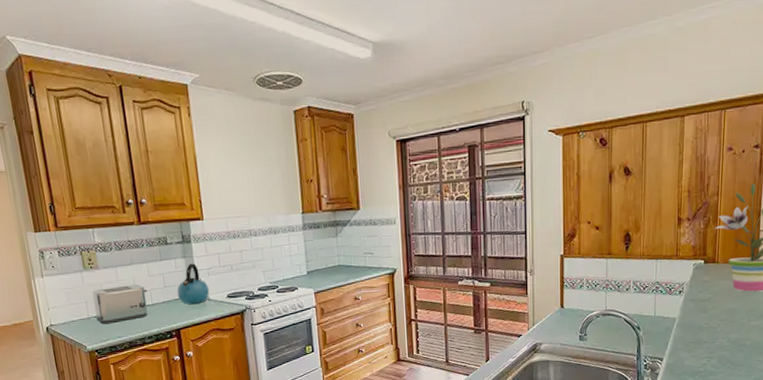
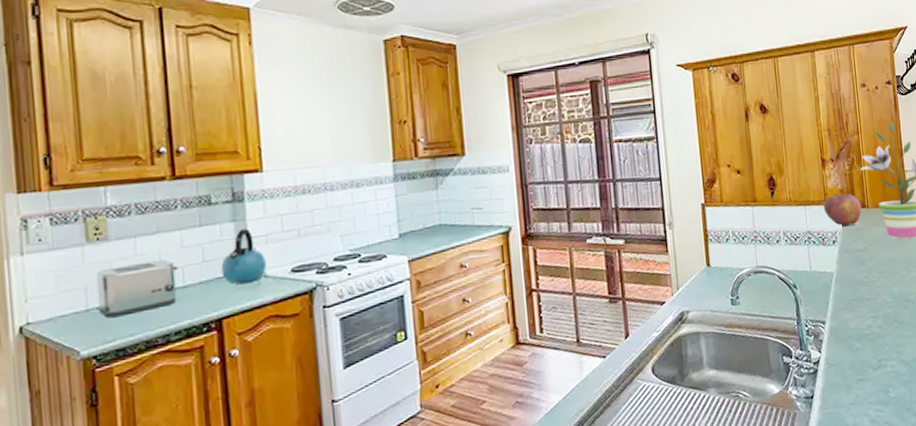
fruit: none [674,249,711,279] -> present [823,193,862,227]

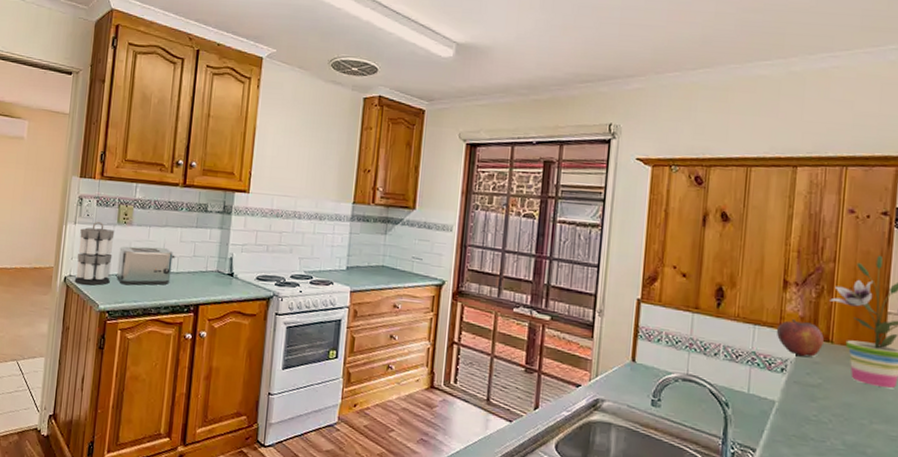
spice rack: none [32,244,90,332] -> present [74,221,115,286]
kettle: present [221,229,266,285] -> none [205,236,239,281]

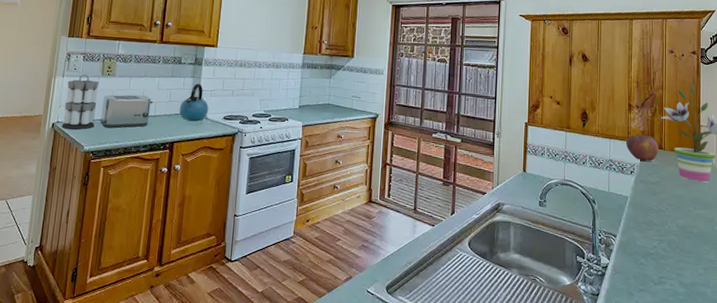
kettle: none [205,236,239,281] -> present [179,84,209,121]

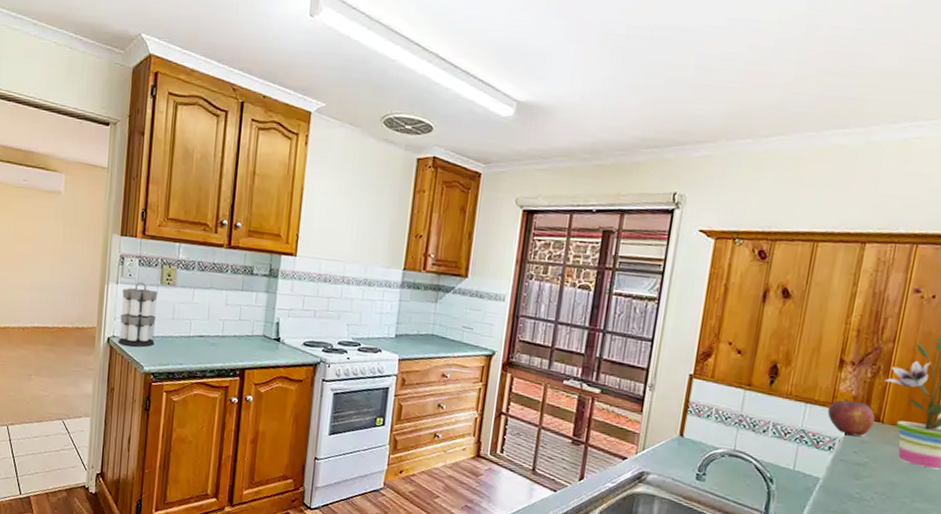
toaster: present [100,94,153,129] -> none [161,308,221,349]
kettle: present [179,84,209,121] -> none [251,300,286,346]

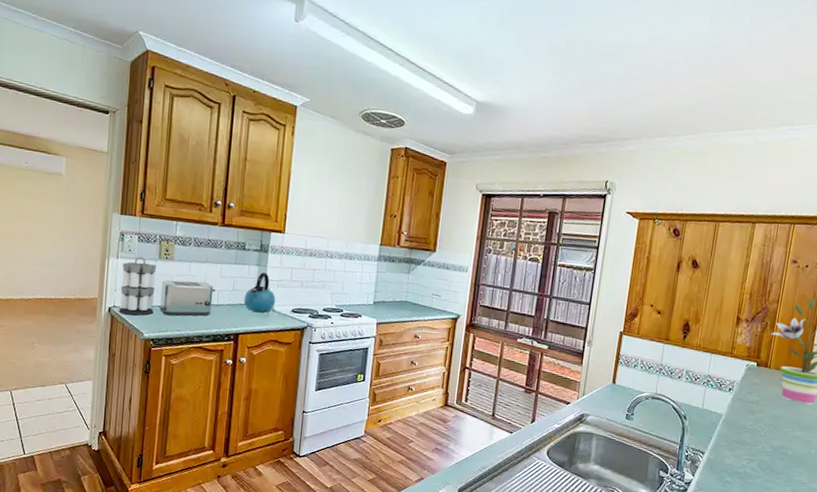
toaster: none [161,308,221,349] -> present [160,280,216,316]
kettle: none [251,300,286,346] -> present [243,272,276,313]
fruit: present [827,398,875,436] -> none [727,349,764,379]

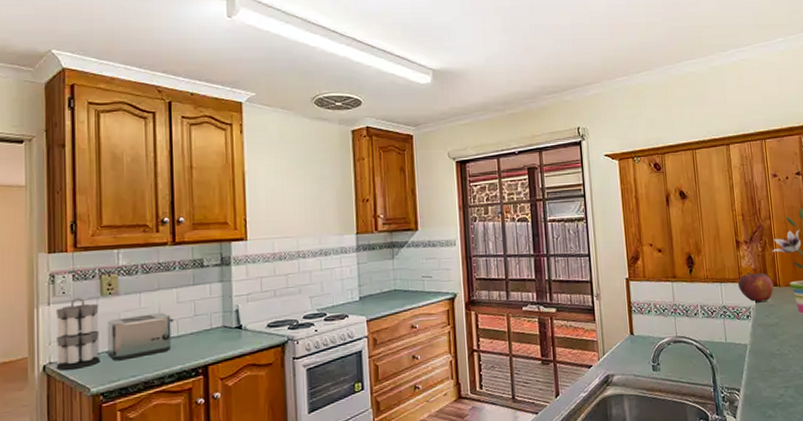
kettle: present [243,272,276,313] -> none [209,288,246,336]
fruit: none [727,349,764,379] -> present [737,272,774,303]

